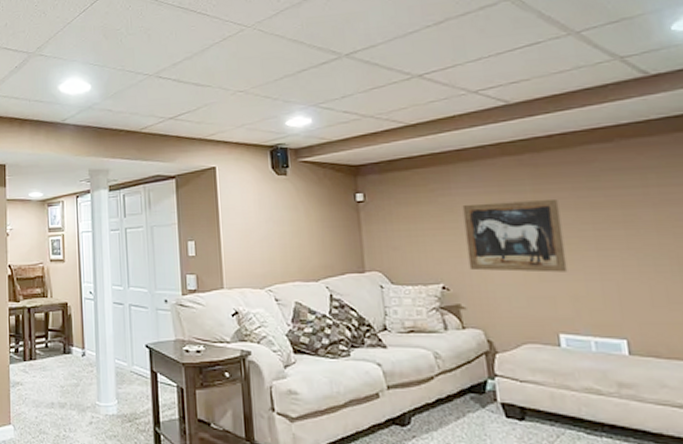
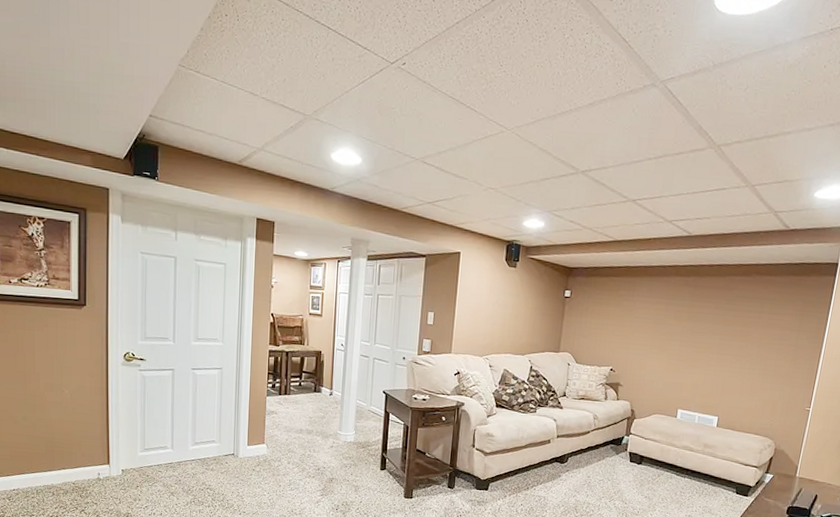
wall art: present [462,200,568,273] -> none [632,310,703,367]

